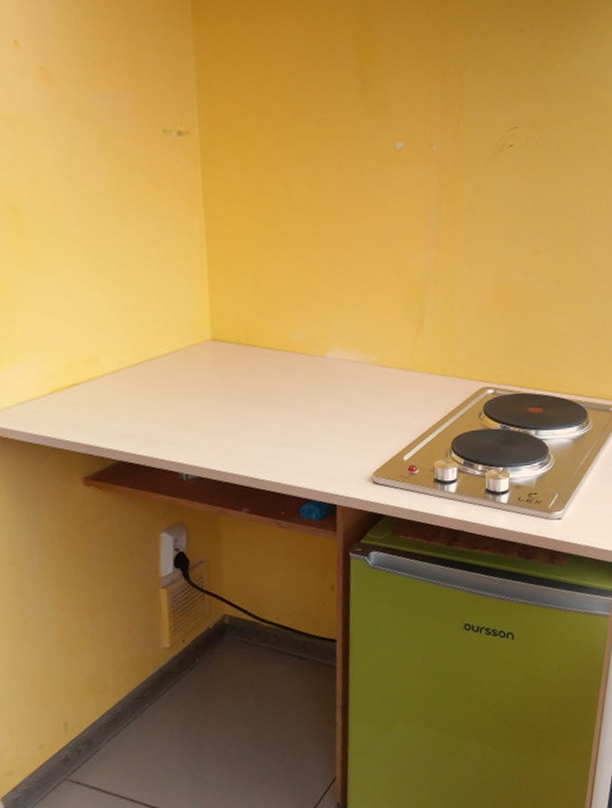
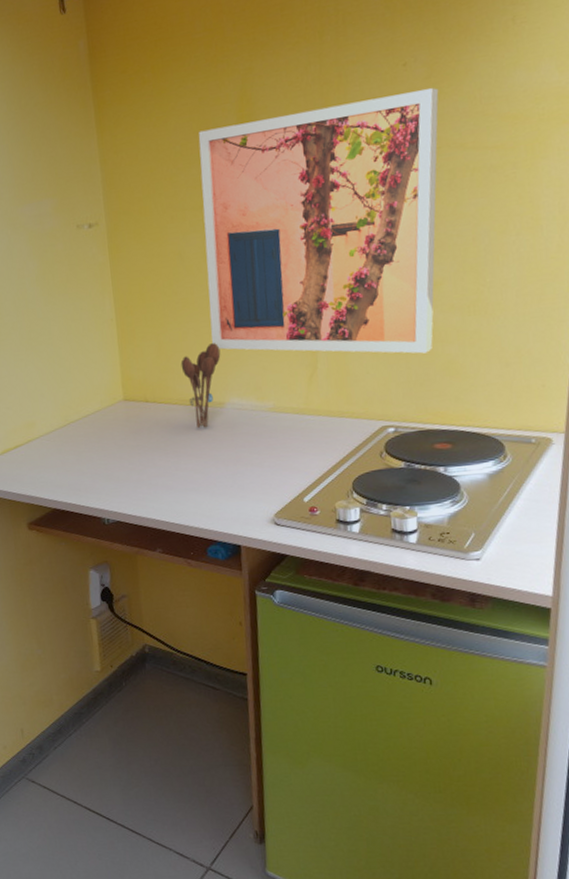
utensil holder: none [280,286,325,378] -> present [180,343,221,428]
wall art: none [312,51,550,319] -> present [198,88,439,354]

